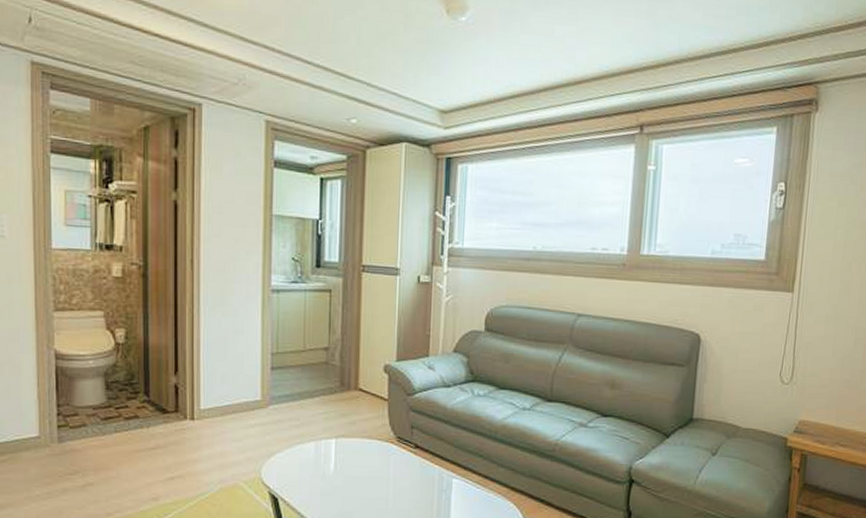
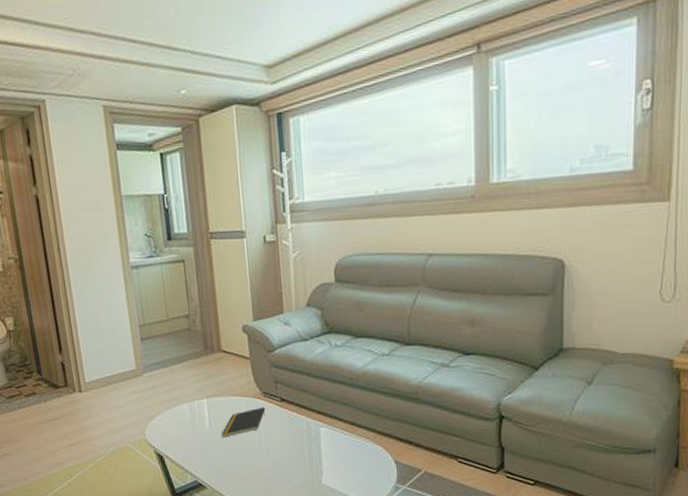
notepad: none [347,452,398,482] -> present [222,407,266,438]

